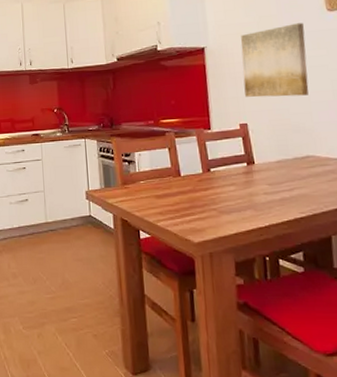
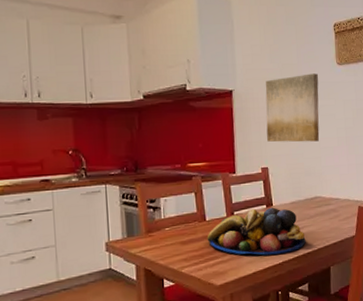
fruit bowl: none [182,165,298,216] -> present [207,207,306,256]

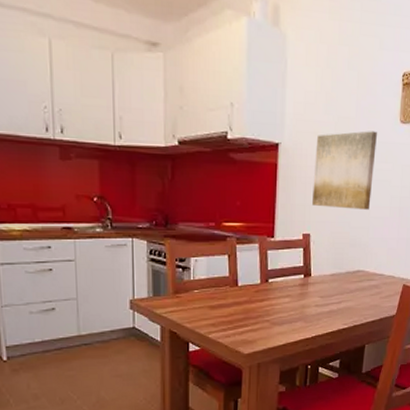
fruit bowl: present [207,207,306,256] -> none [237,277,342,328]

